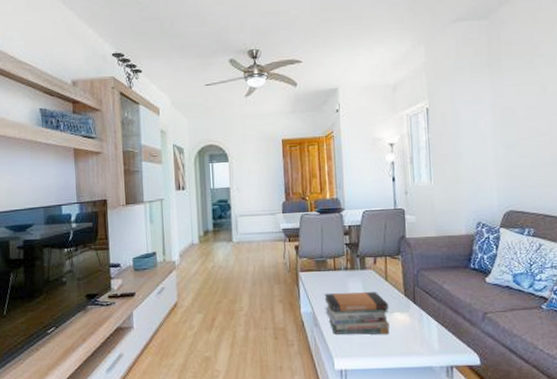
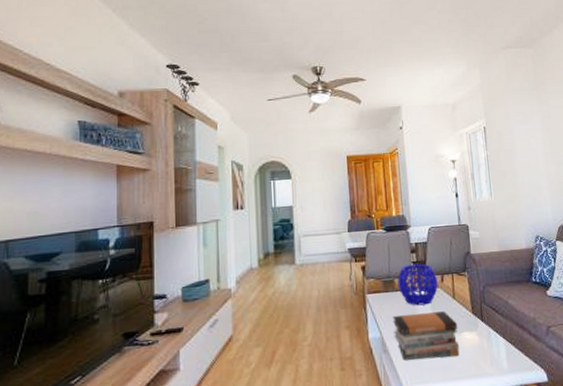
decorative bowl: none [330,245,370,285] -> present [397,263,438,306]

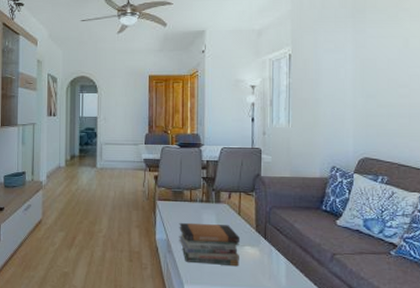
decorative bowl: present [397,263,438,306] -> none [186,179,225,217]

